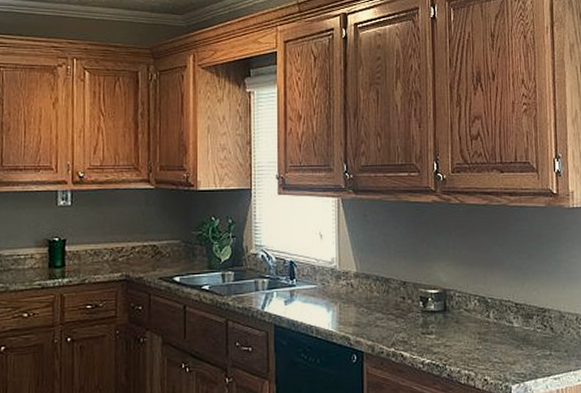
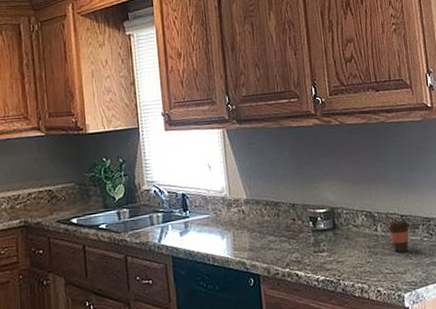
coffee cup: none [499,308,523,342] -> present [386,219,410,253]

